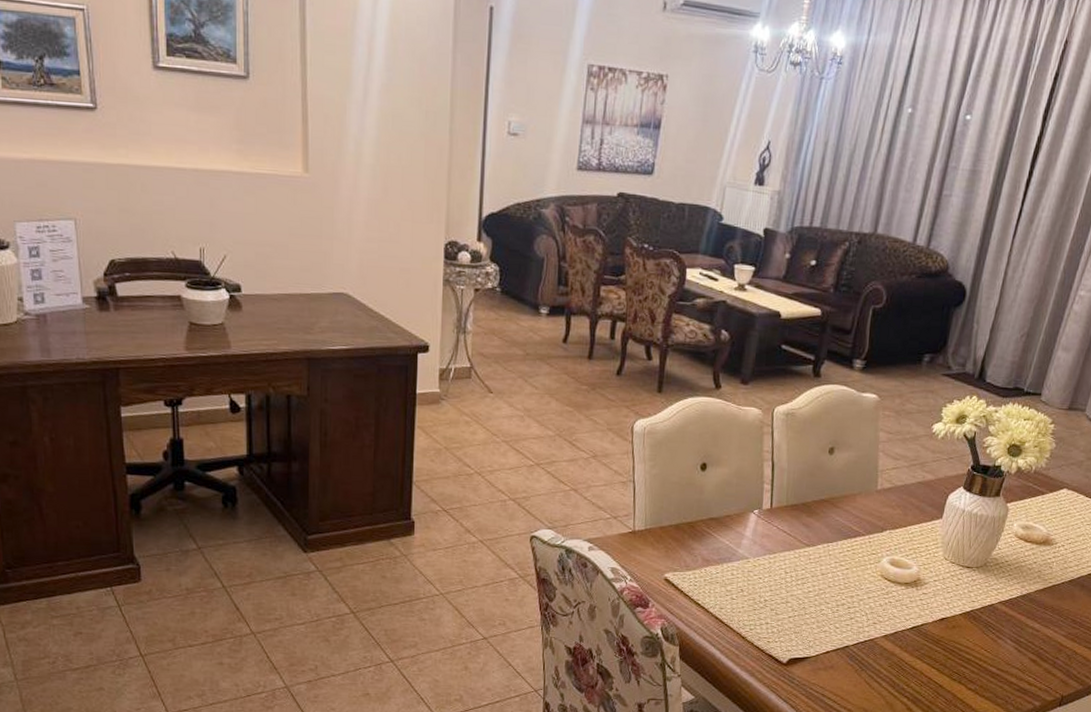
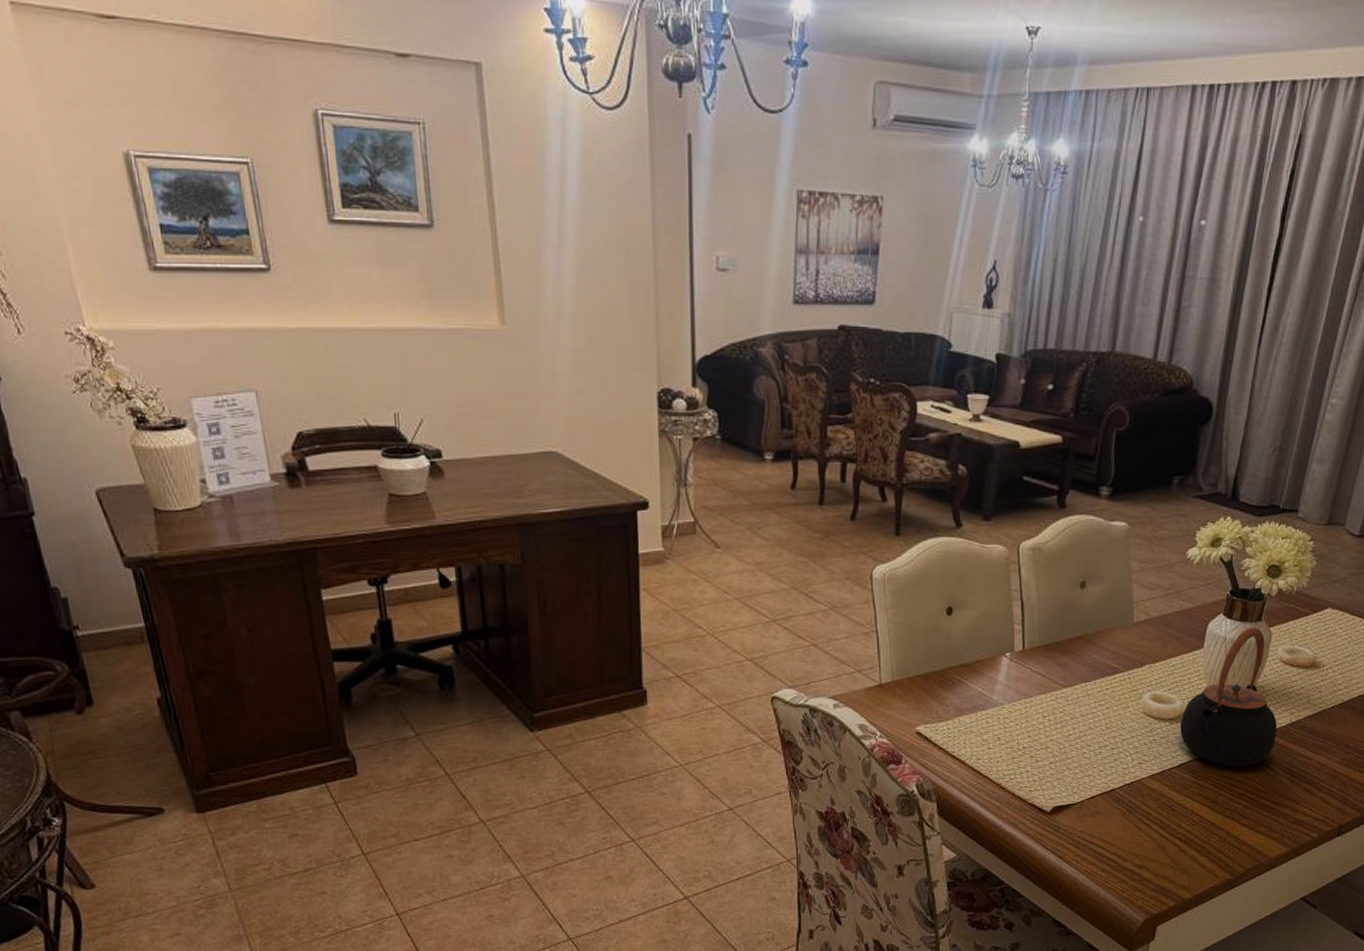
teapot: none [914,501,1009,634] -> present [1180,627,1278,768]

